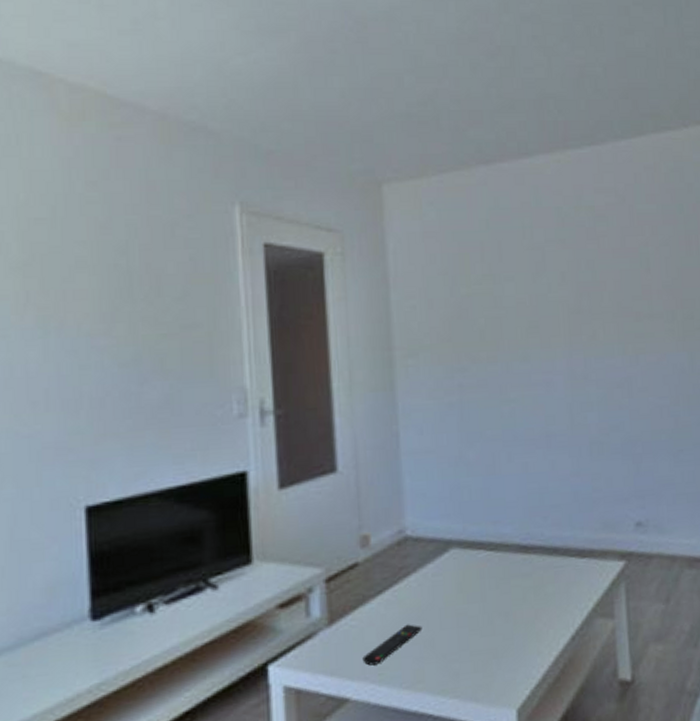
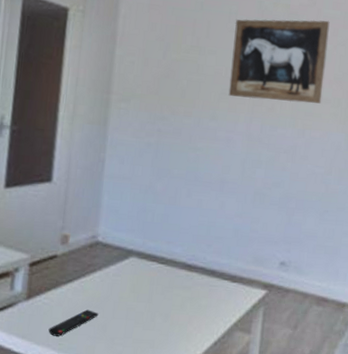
wall art: none [531,218,653,330] -> present [228,19,330,104]

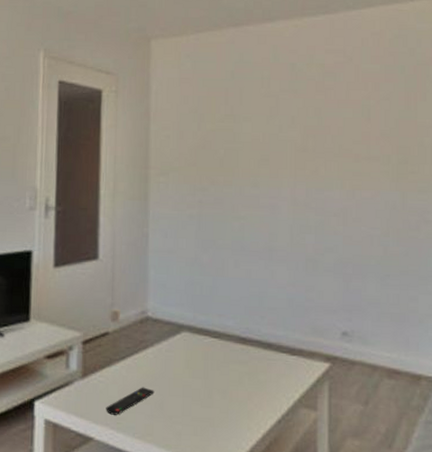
wall art: present [228,19,330,104] -> none [268,75,370,163]

